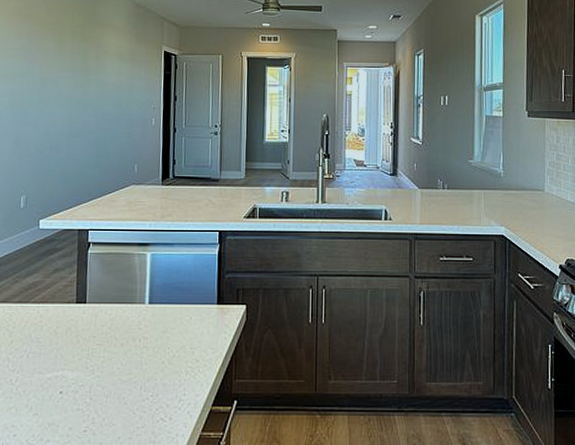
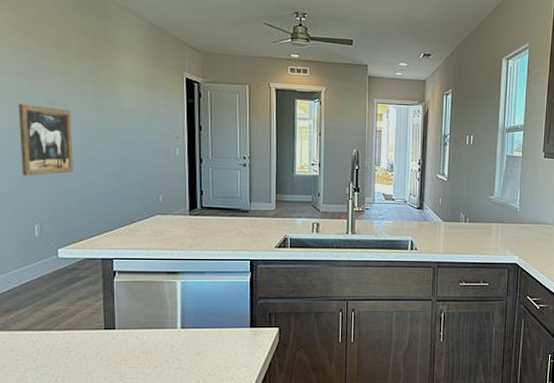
wall art: none [14,82,61,149] -> present [18,103,73,176]

